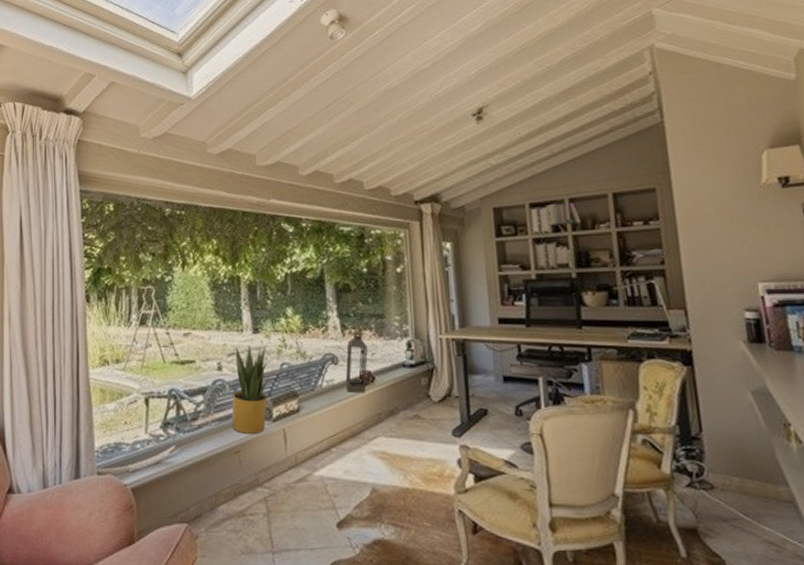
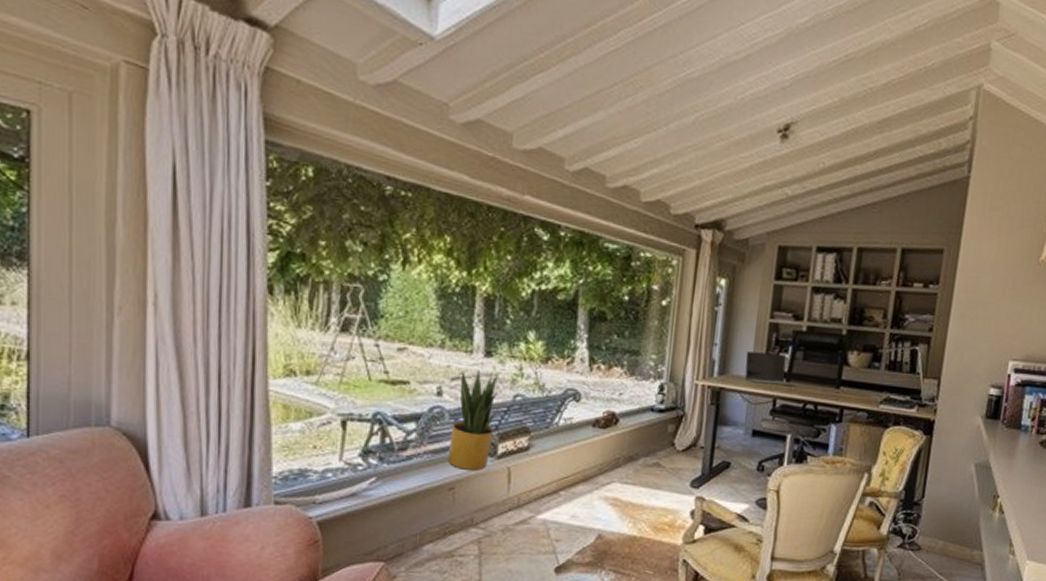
lantern: present [345,322,368,394] -> none [585,356,618,436]
laptop: none [482,302,537,333] -> present [744,351,796,387]
books: present [545,202,582,226] -> none [829,250,865,277]

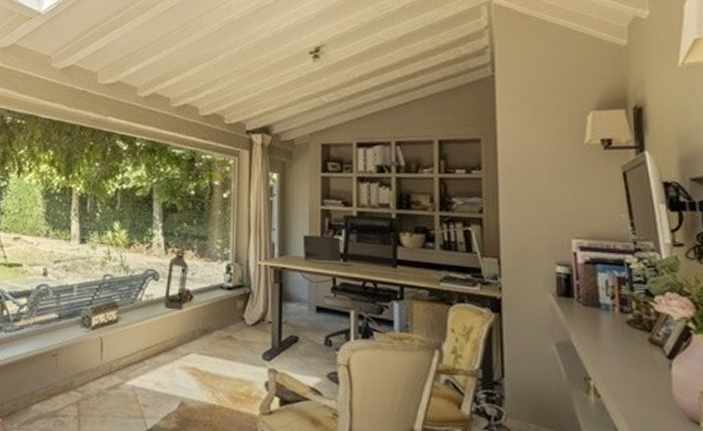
planter: present [449,370,500,470] -> none [52,254,93,340]
lantern: none [585,356,618,436] -> present [164,241,189,311]
books: none [829,250,865,277] -> present [372,144,406,167]

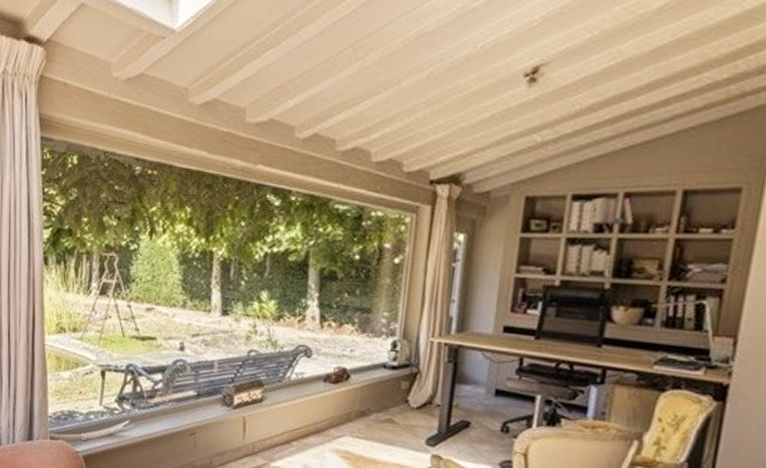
lantern: present [164,241,189,311] -> none [316,314,349,391]
laptop: present [302,235,353,267] -> none [486,308,547,346]

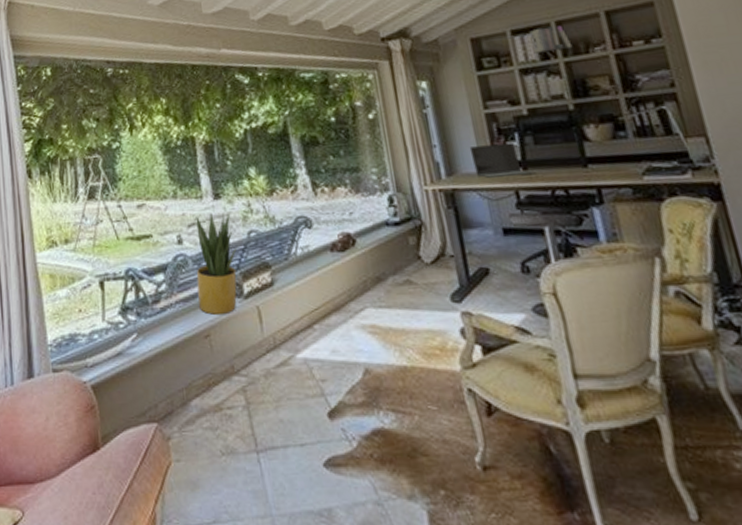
planter: none [190,327,236,419] -> present [194,213,238,315]
laptop: none [486,308,547,346] -> present [469,143,536,179]

